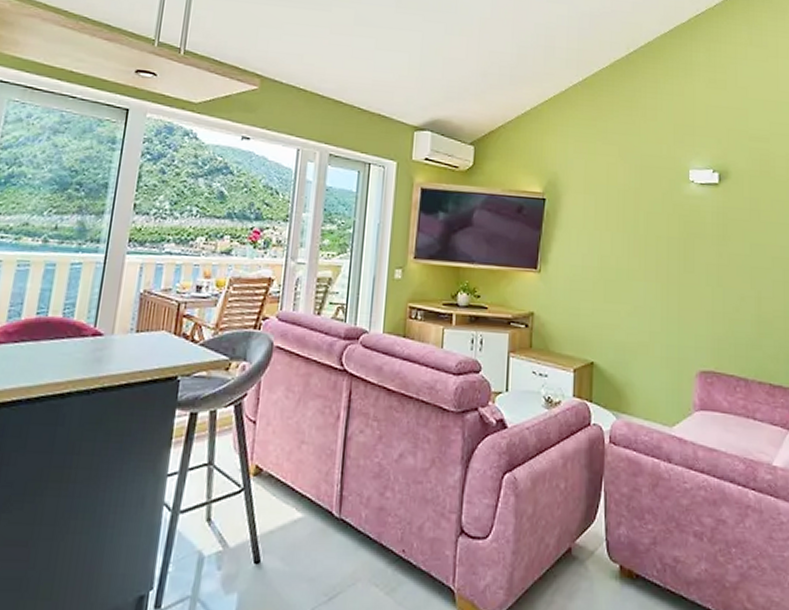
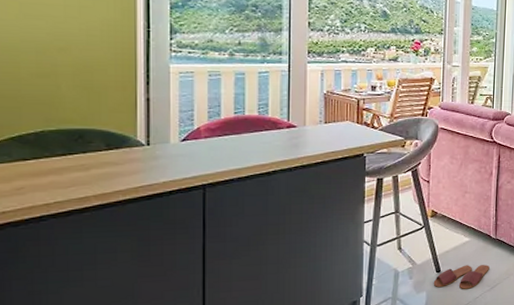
slippers: none [248,556,329,596] -> present [433,265,490,289]

